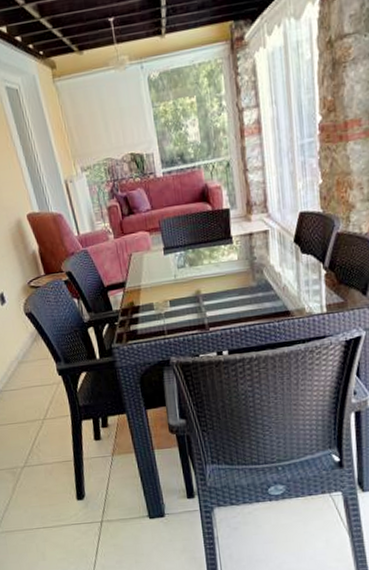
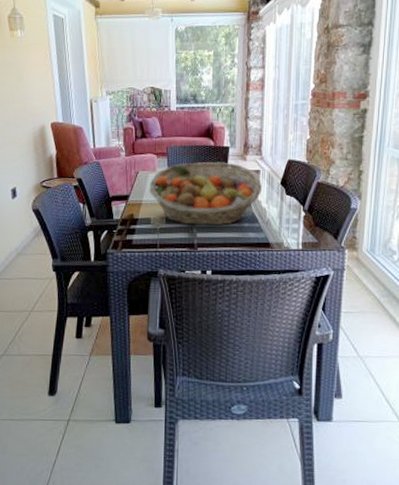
fruit basket: none [146,226,273,305] -> present [150,161,262,226]

